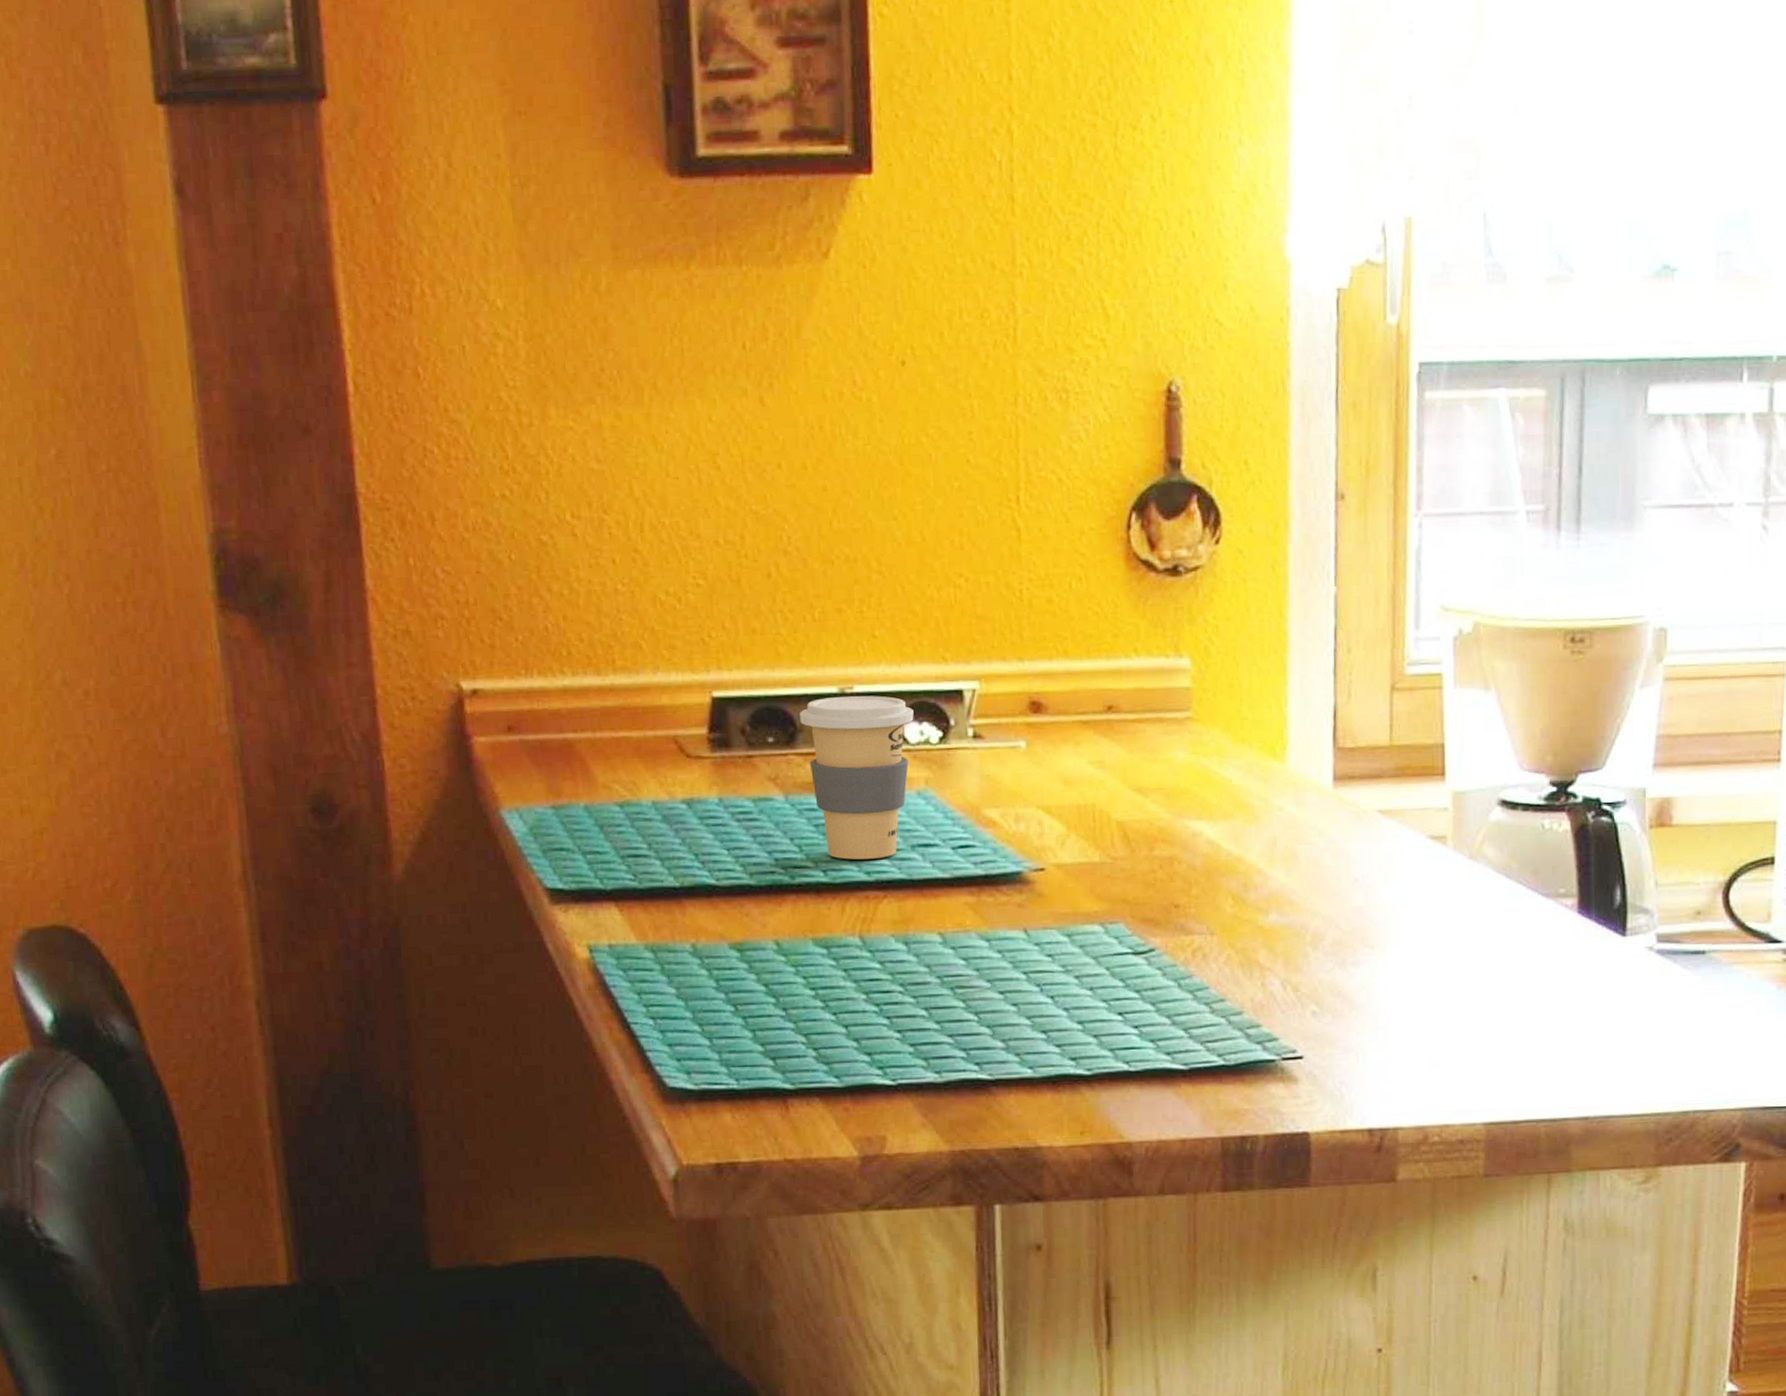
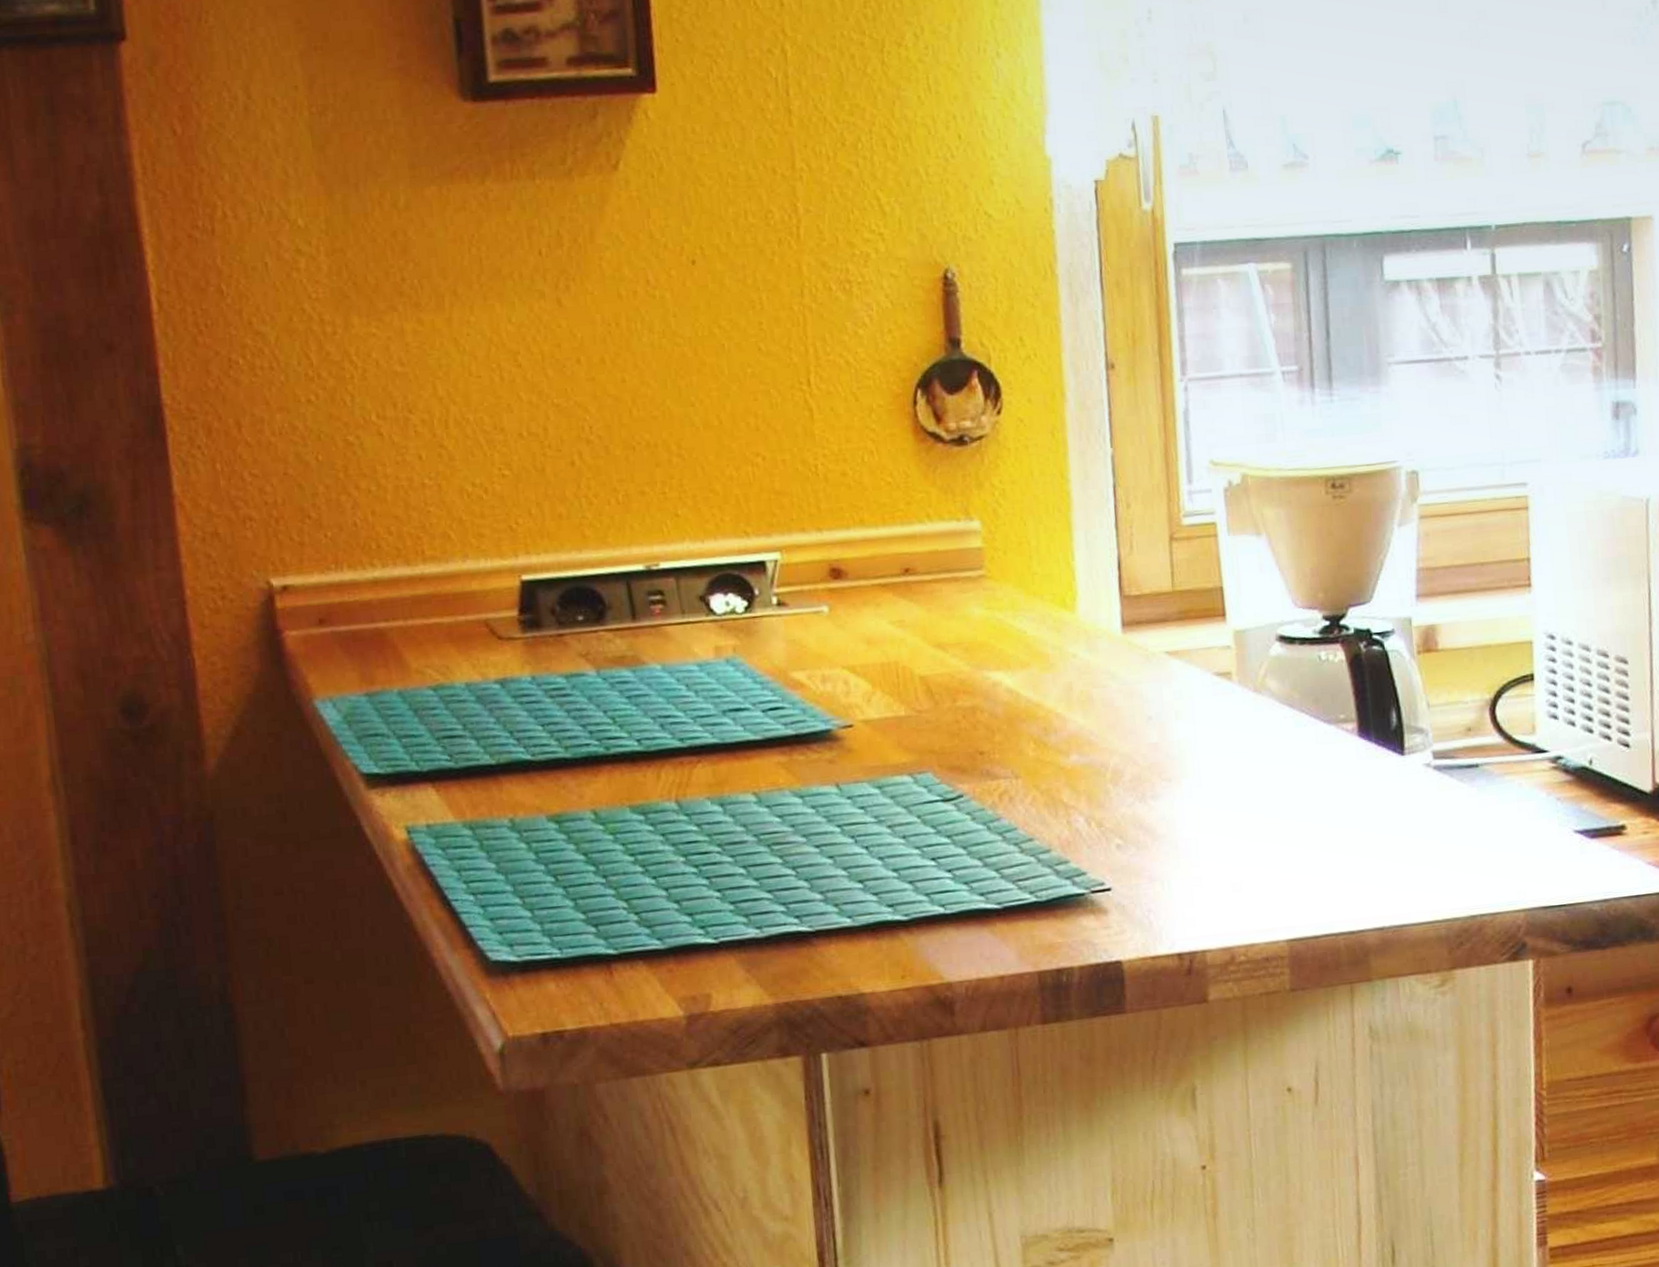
coffee cup: present [800,695,914,860] -> none [608,571,720,728]

